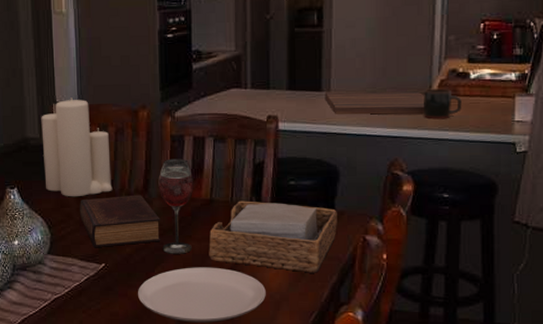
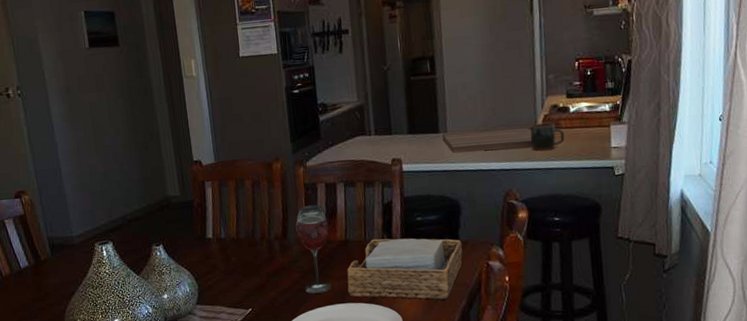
candle: present [41,97,113,197] -> none [180,155,254,249]
book: present [79,194,161,248] -> none [223,241,303,295]

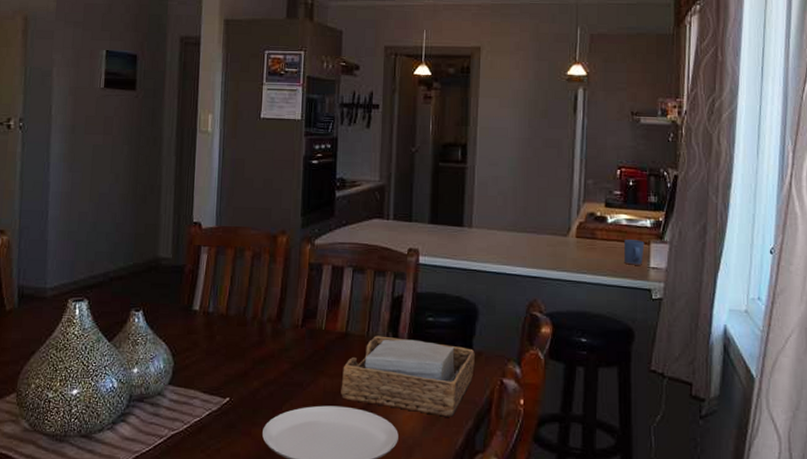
wineglass: present [295,204,332,294] -> none [292,287,330,391]
cutting board: present [442,127,532,154] -> none [466,228,564,256]
mug: present [530,122,565,151] -> none [562,230,599,262]
mug: none [586,124,605,148] -> present [624,240,645,265]

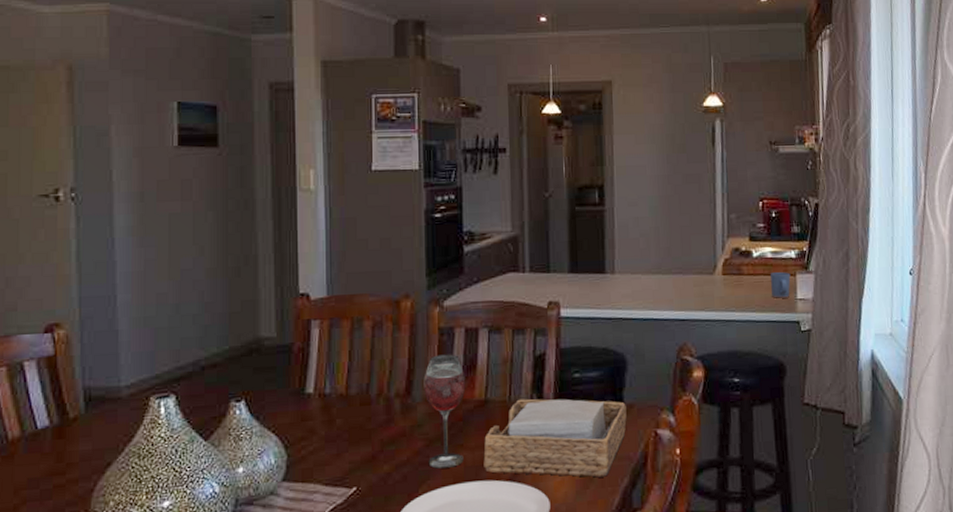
wineglass: none [292,287,330,391] -> present [423,354,466,469]

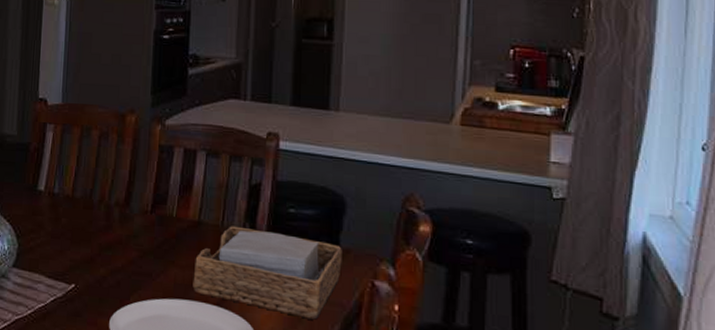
wineglass: present [423,354,466,469] -> none [141,171,182,282]
mug: present [771,272,791,298] -> none [519,129,543,159]

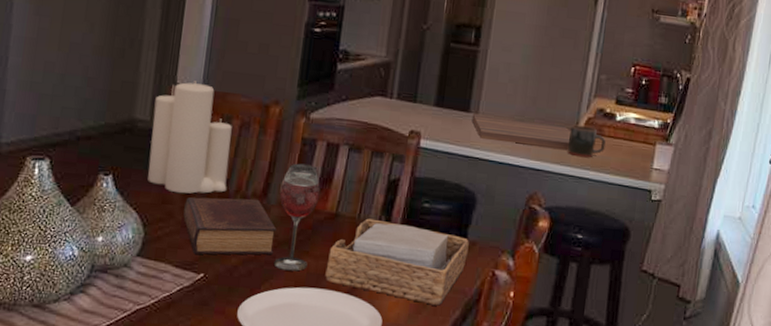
candle: none [18,95,92,205] -> present [148,81,232,194]
book: none [51,208,141,266] -> present [183,197,277,255]
wineglass: none [141,171,182,282] -> present [273,163,321,272]
cutting board: none [332,111,446,146] -> present [471,114,571,151]
mug: none [443,117,488,153] -> present [567,124,606,158]

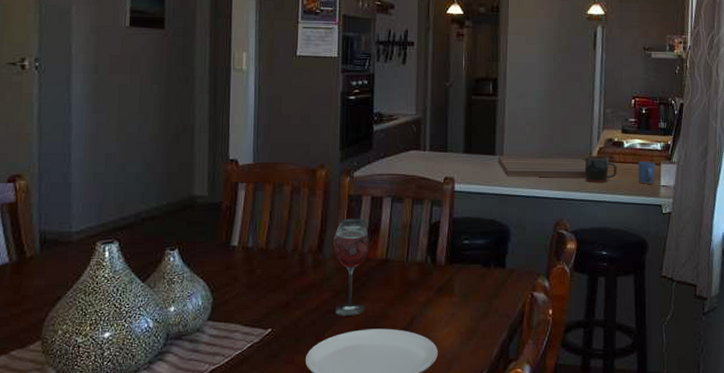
candle: present [148,81,232,194] -> none [210,155,285,259]
book: present [183,197,277,255] -> none [246,255,334,313]
napkin holder: present [325,218,469,306] -> none [382,260,508,331]
mug: none [628,139,650,166] -> present [639,162,656,184]

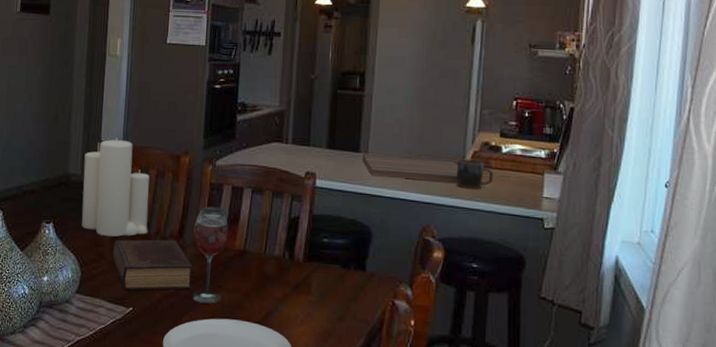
candle: none [210,155,285,259] -> present [82,138,150,237]
book: none [246,255,334,313] -> present [112,239,193,291]
mug: present [639,162,656,184] -> none [518,169,538,195]

